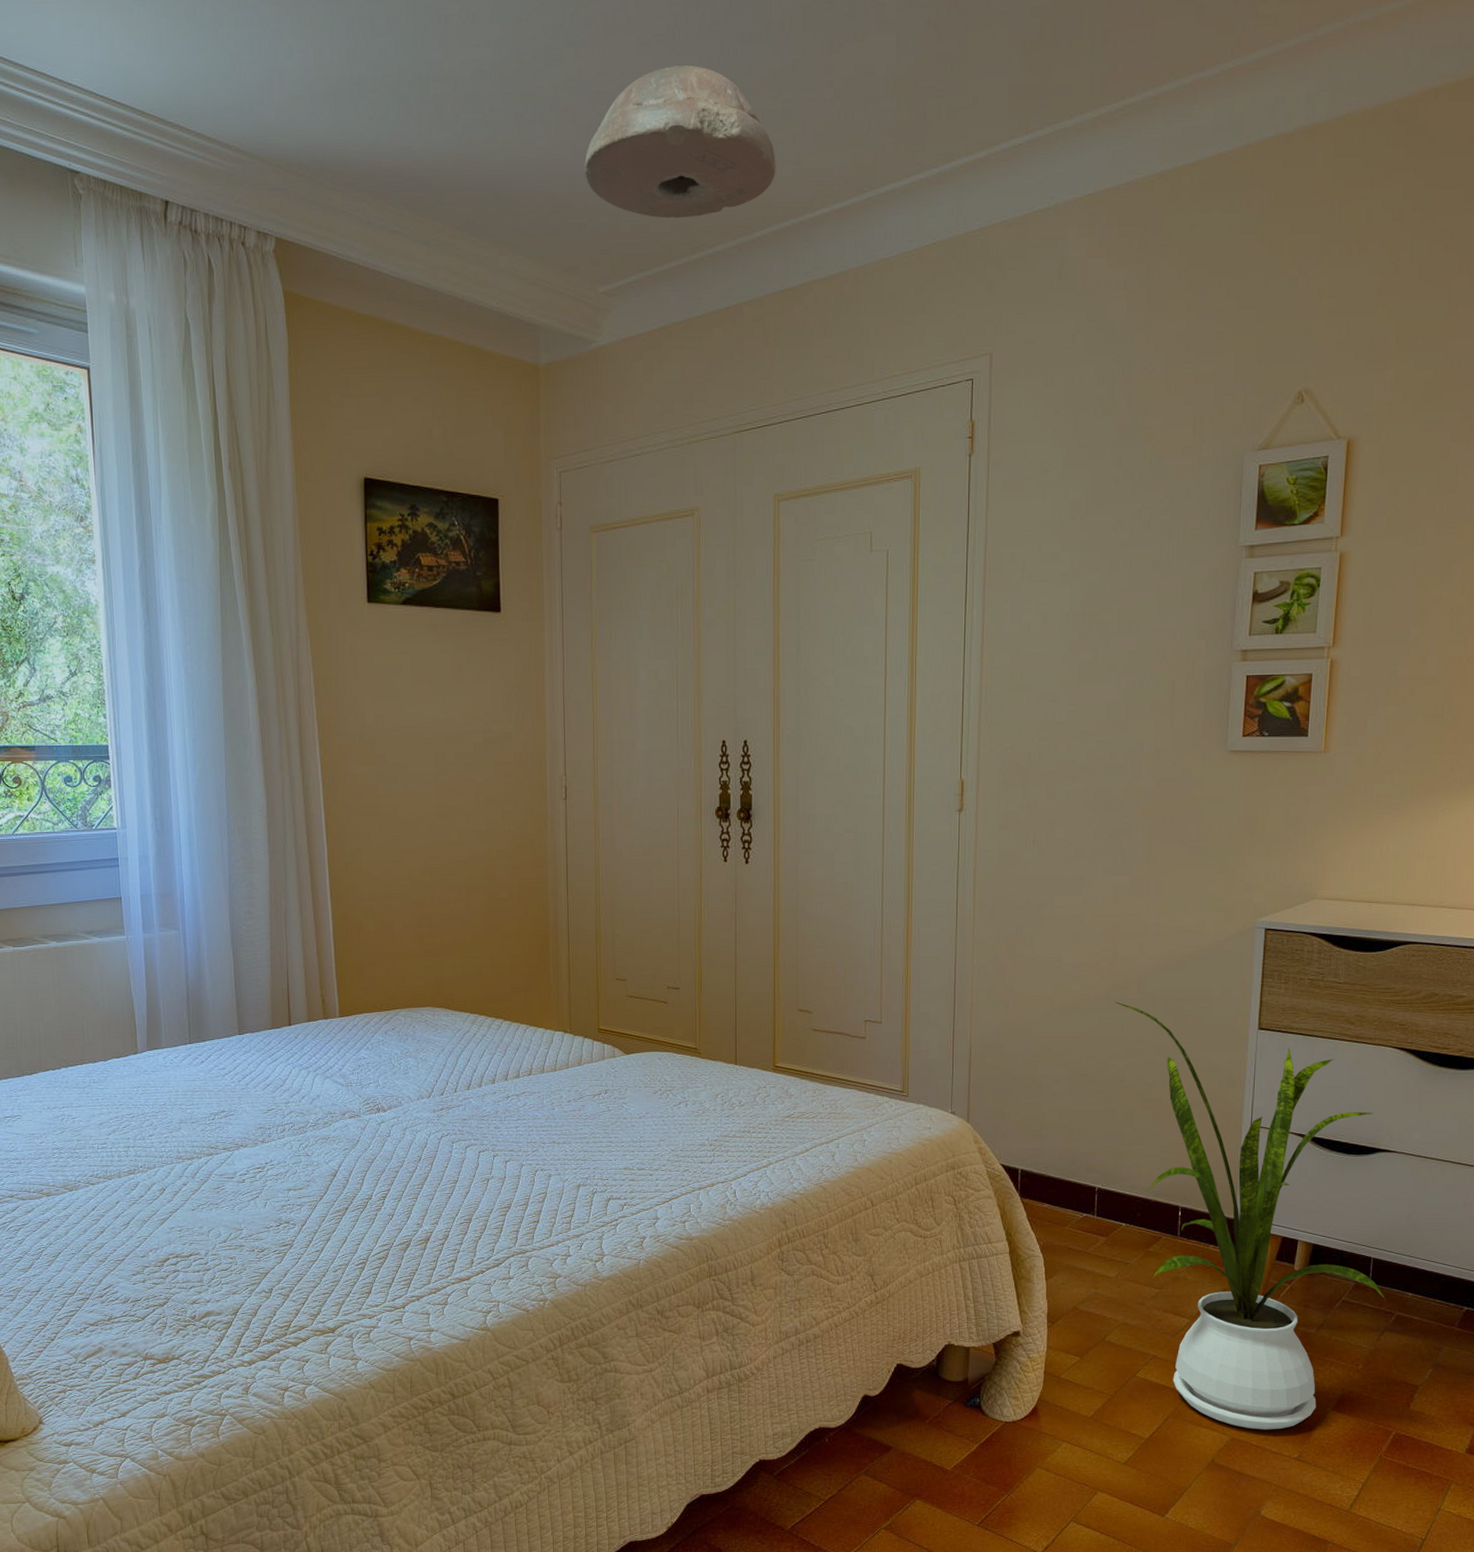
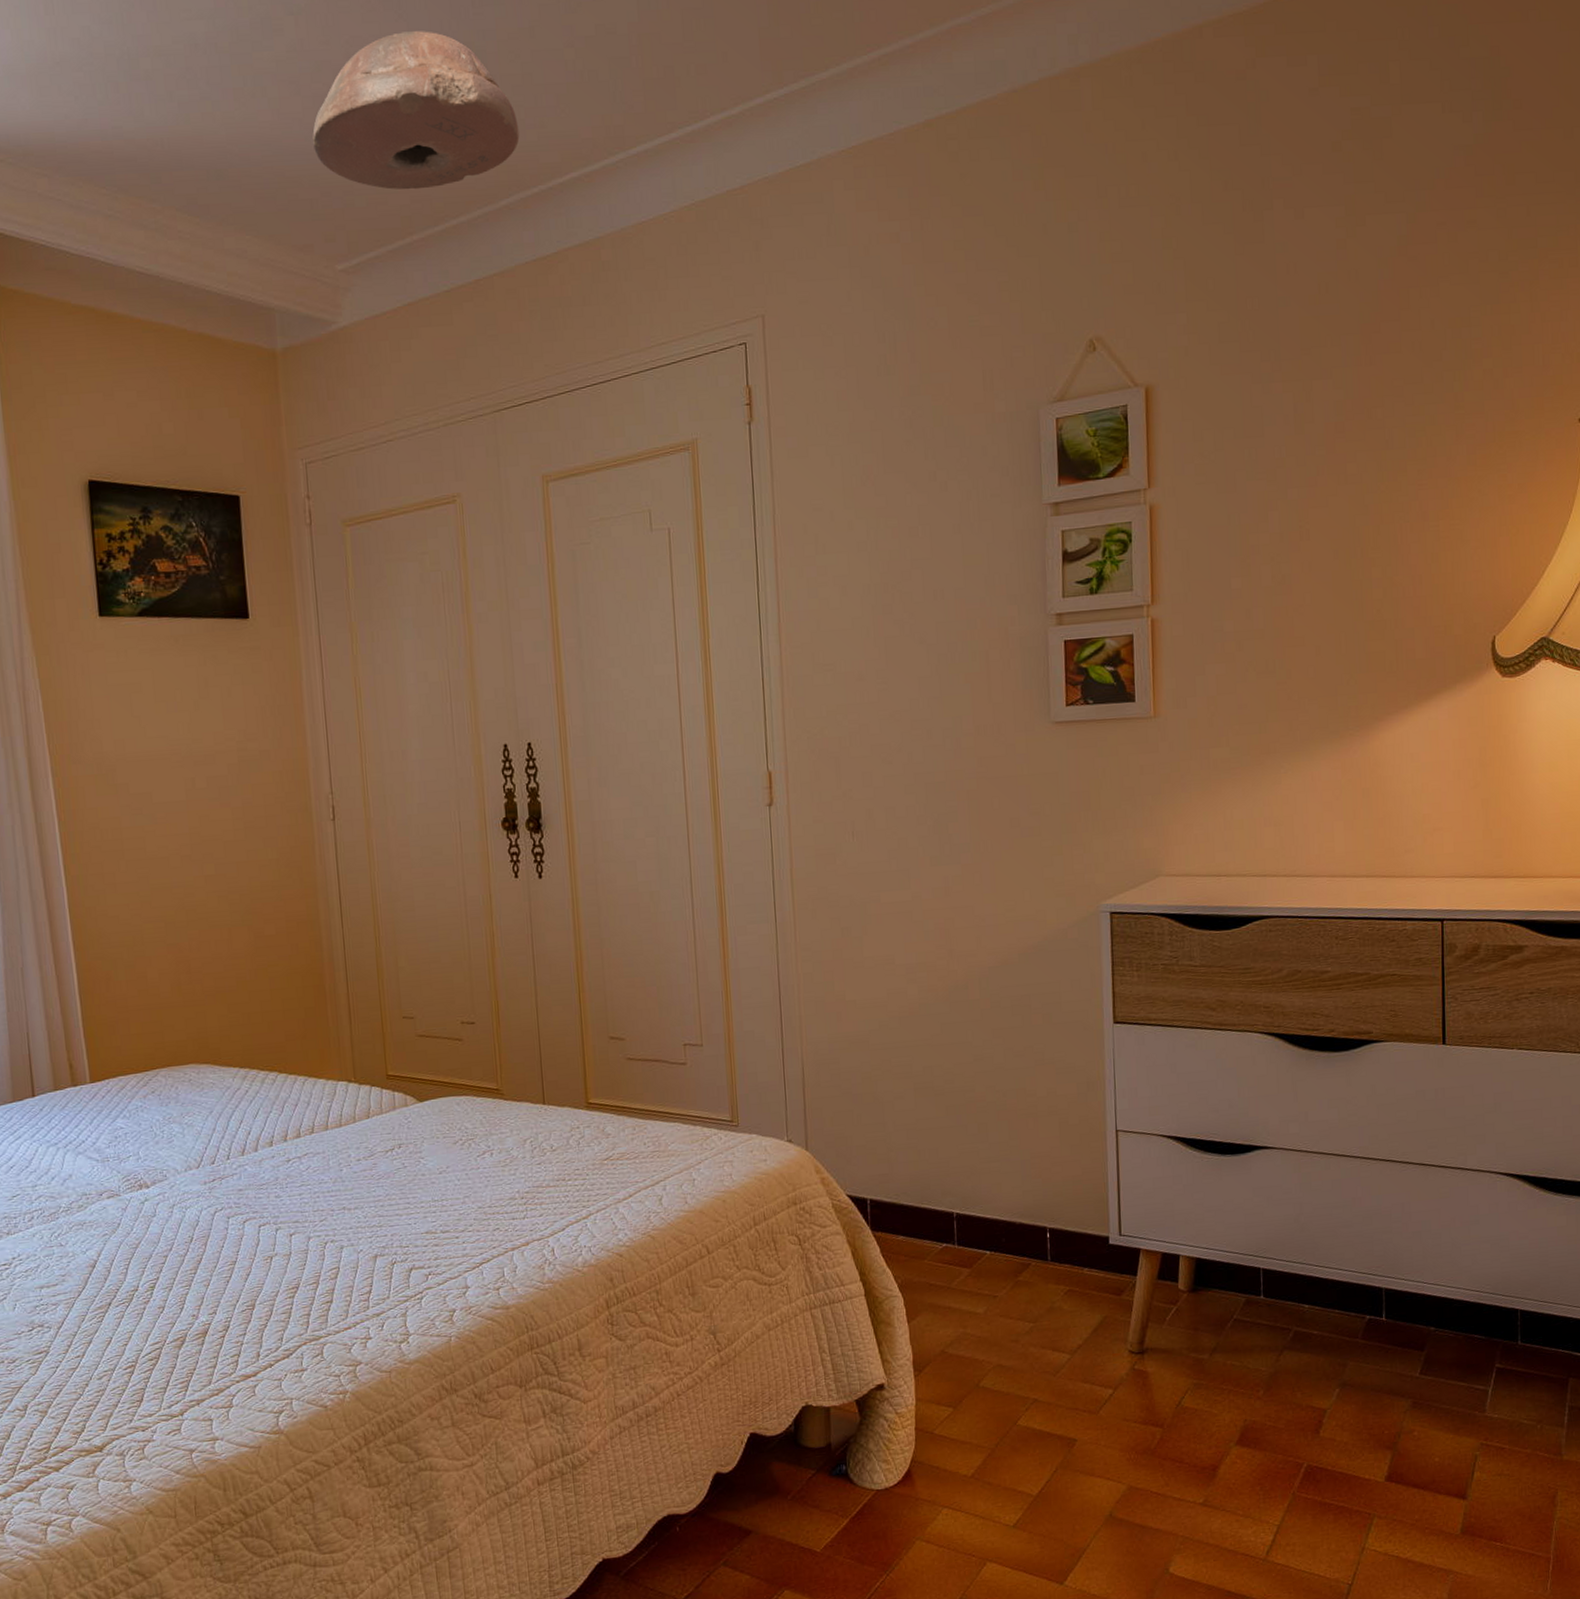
house plant: present [1116,1002,1386,1430] -> none [957,1004,1281,1475]

